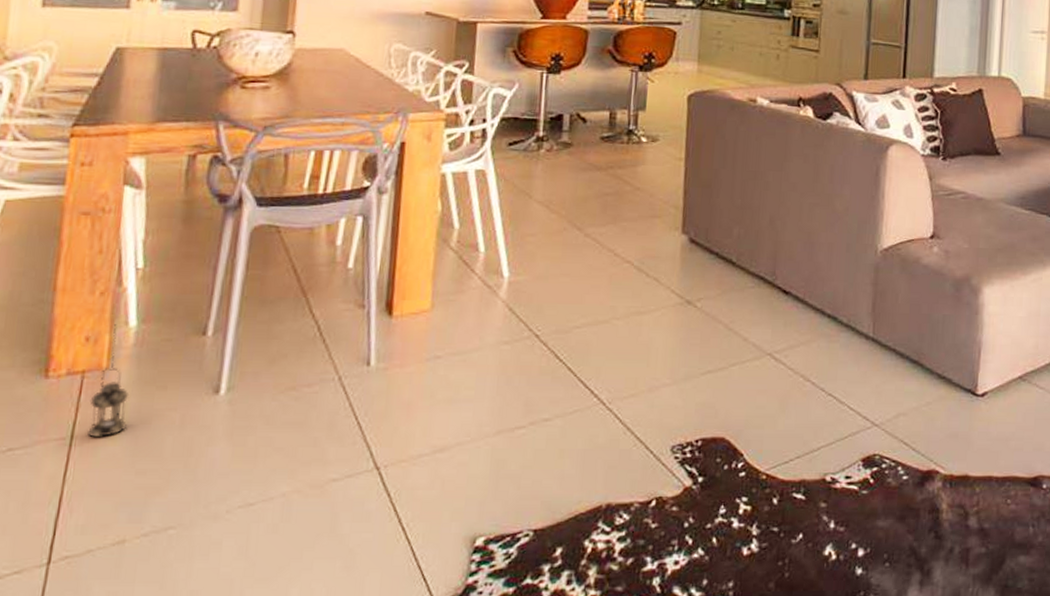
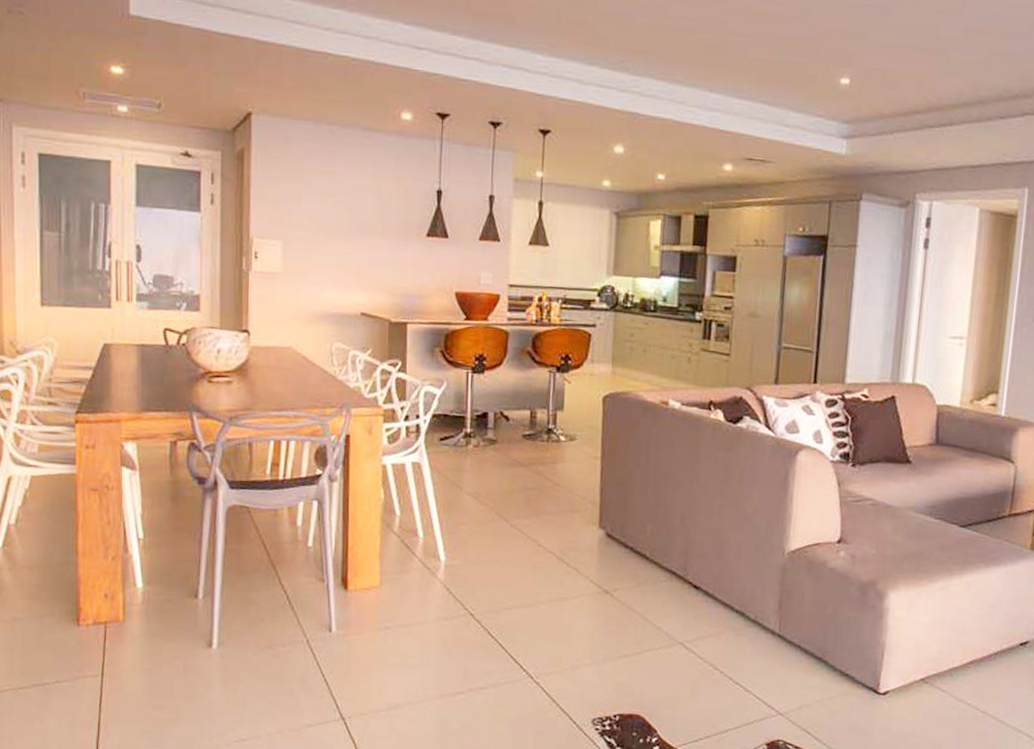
lantern: present [87,324,130,438] -> none [113,585,143,678]

